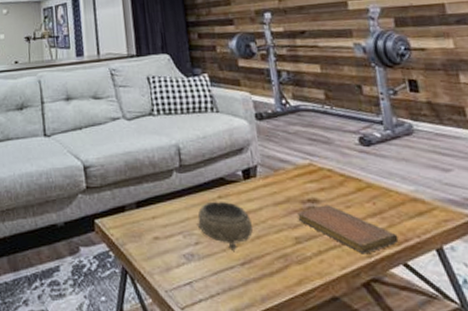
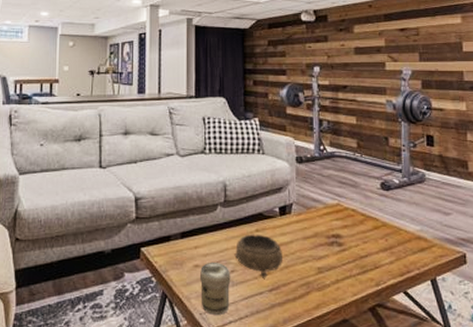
jar: none [160,233,198,292] -> present [199,261,231,315]
notebook: present [297,205,399,254] -> none [322,240,402,283]

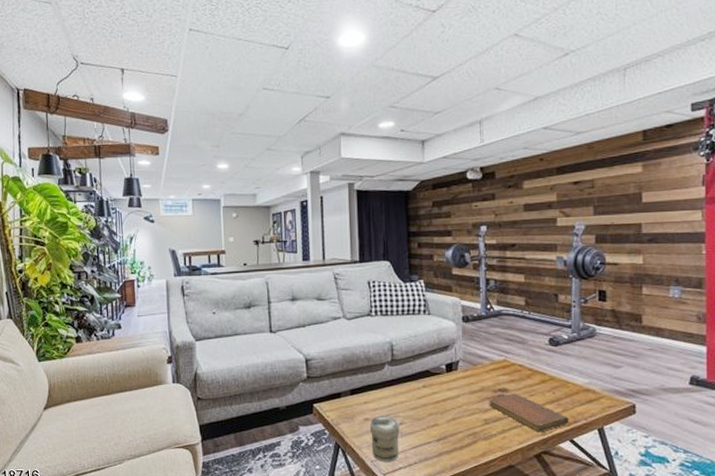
decorative bowl: present [234,234,282,278] -> none [402,389,449,430]
notebook: none [322,240,402,283] -> present [489,393,569,433]

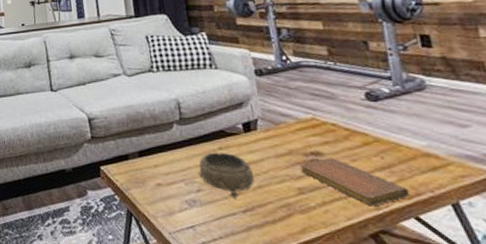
jar: present [369,415,400,462] -> none [163,180,200,235]
decorative bowl: none [402,389,449,430] -> present [198,152,254,199]

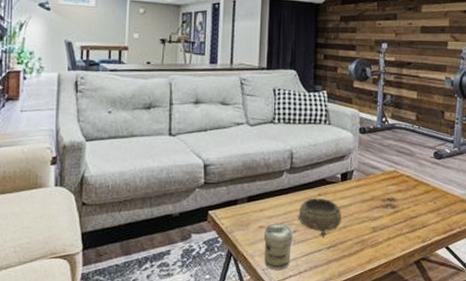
jar: none [163,180,200,235] -> present [263,223,293,270]
notebook: present [300,158,410,207] -> none [378,203,446,240]

